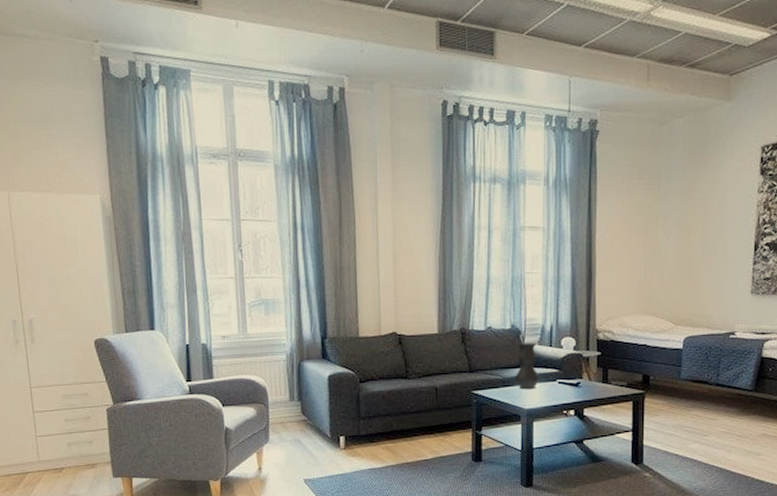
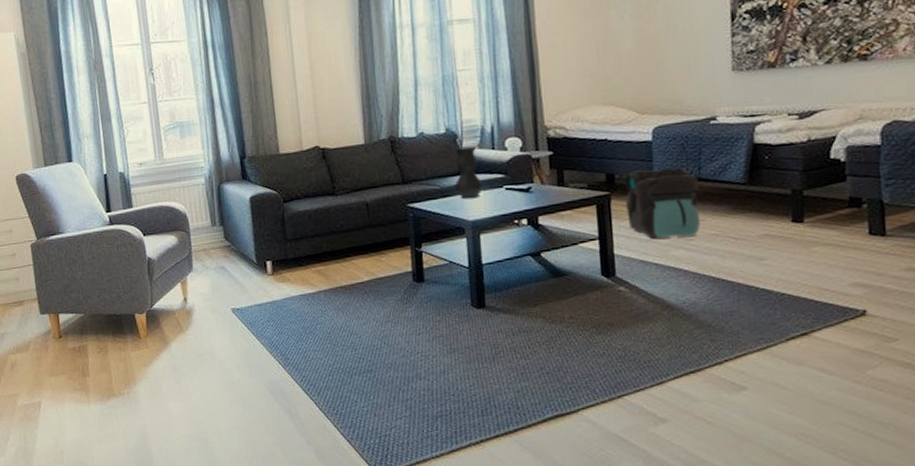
backpack: none [657,373,717,434] -> present [624,167,701,239]

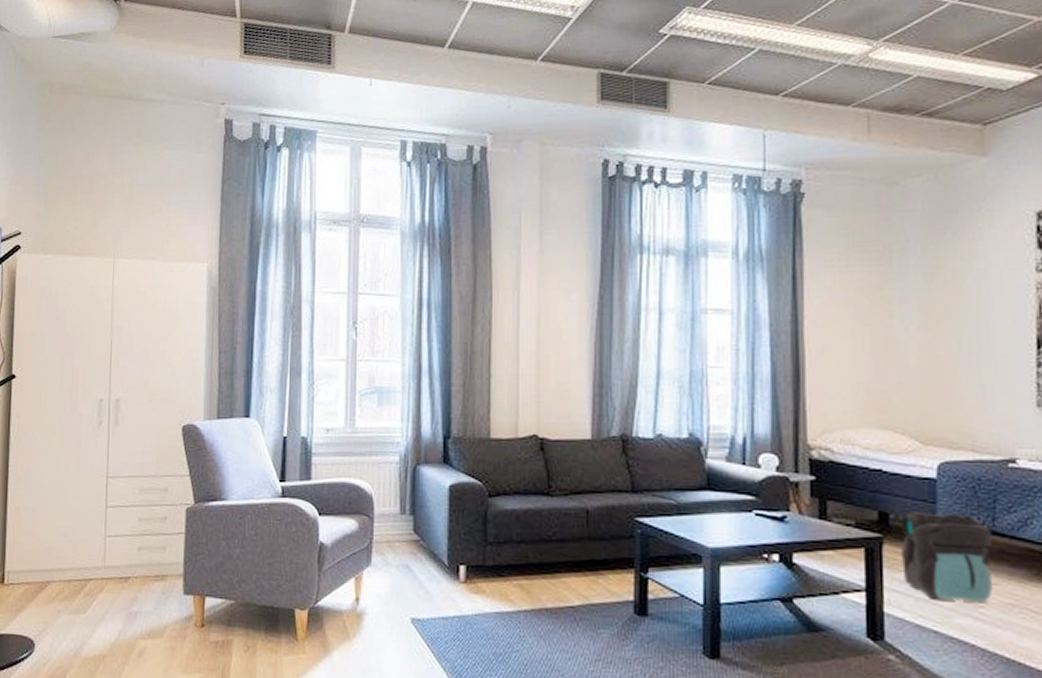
vase: present [453,146,483,200] -> none [693,457,728,521]

